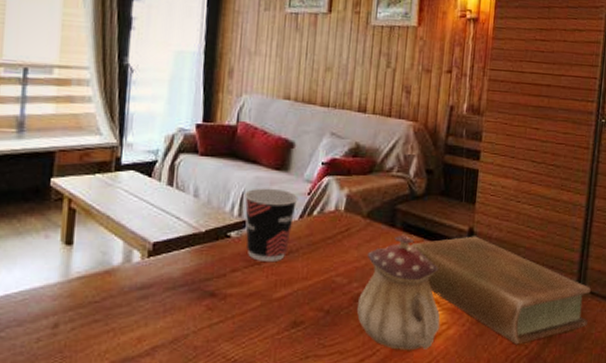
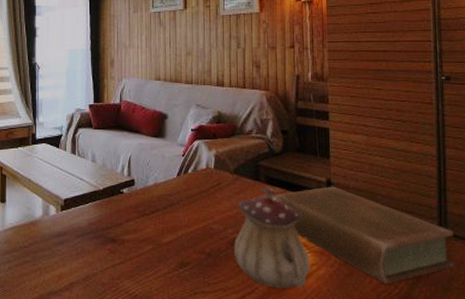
cup: present [245,188,298,261] -> none [131,152,175,212]

